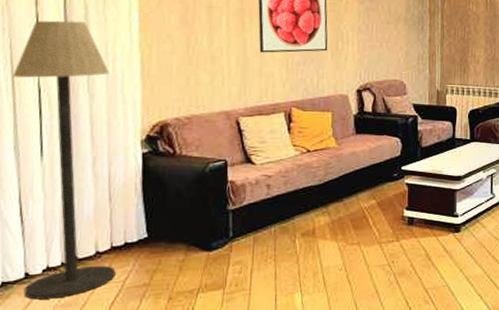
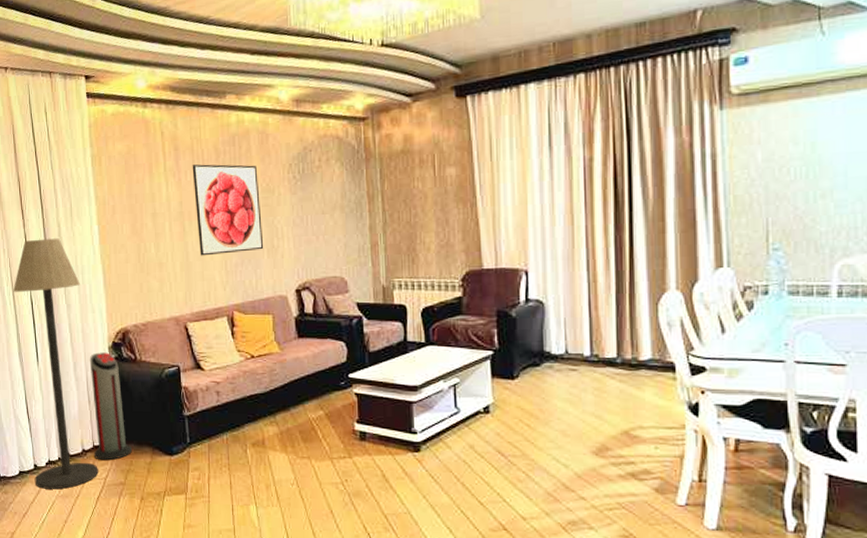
air purifier: none [110,146,161,262] -> present [89,352,132,461]

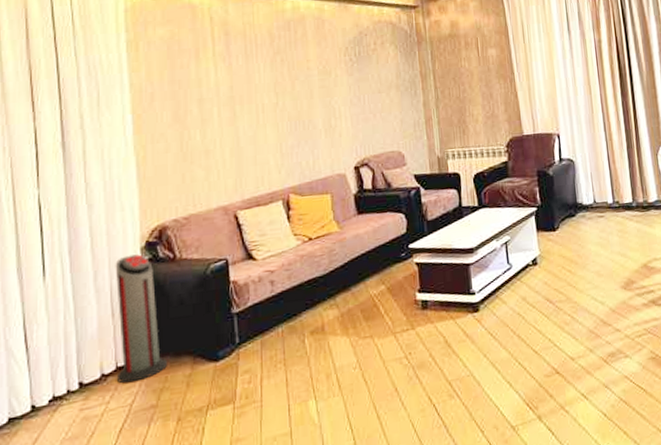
floor lamp: present [13,238,98,490] -> none [14,131,122,435]
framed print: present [192,164,264,256] -> none [244,48,321,140]

